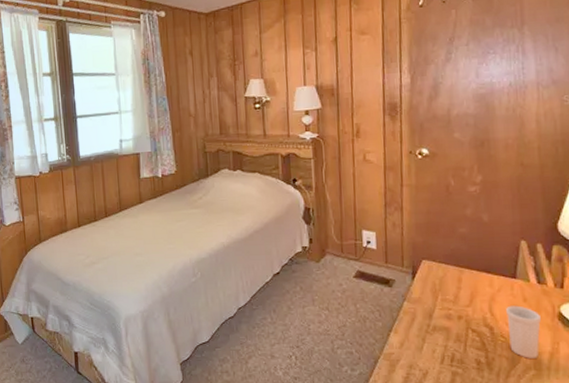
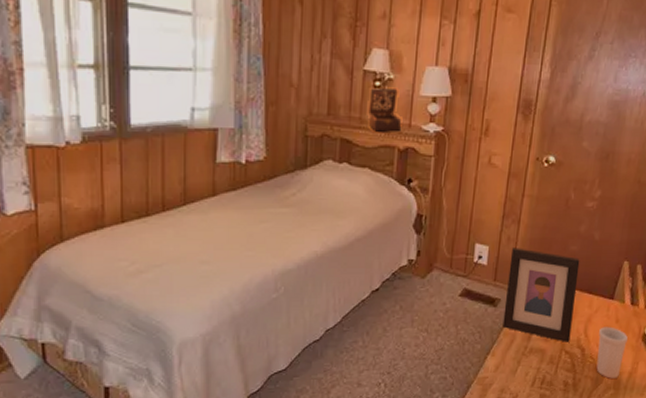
jewelry box: none [252,107,281,143] -> present [368,87,401,133]
picture frame: none [398,232,475,321] -> present [502,248,580,342]

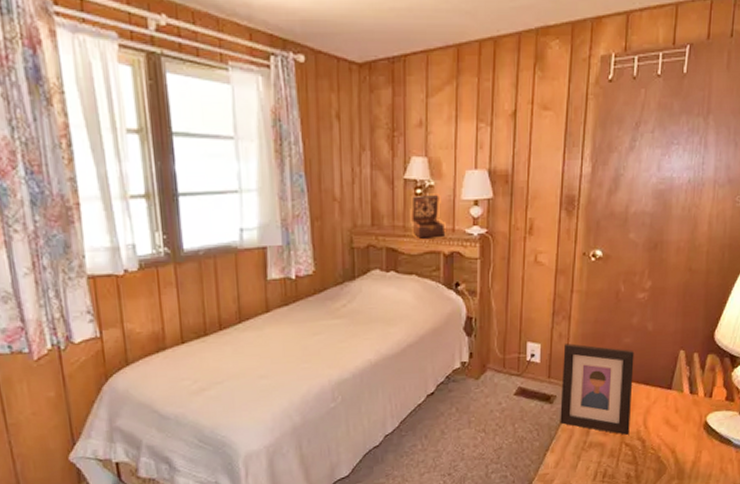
cup: present [596,326,629,379] -> none [658,417,690,469]

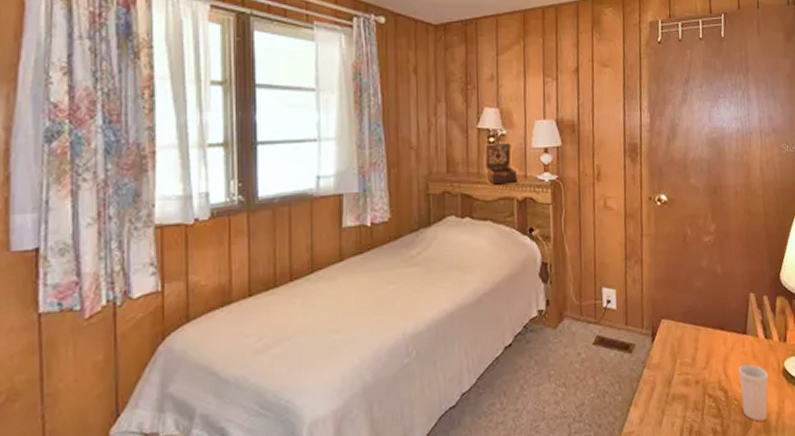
picture frame: present [560,343,635,435] -> none [638,288,711,385]
cup: none [658,417,690,469] -> present [738,363,769,421]

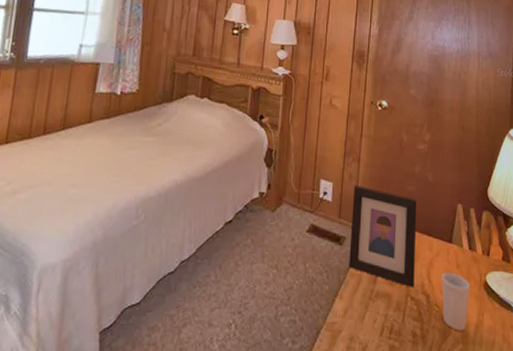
jewelry box: present [485,142,517,185] -> none [227,35,254,74]
picture frame: none [638,288,711,385] -> present [349,185,417,287]

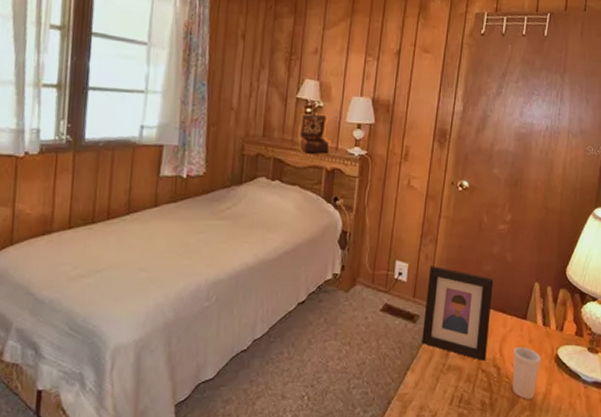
jewelry box: none [227,35,254,74] -> present [299,114,329,155]

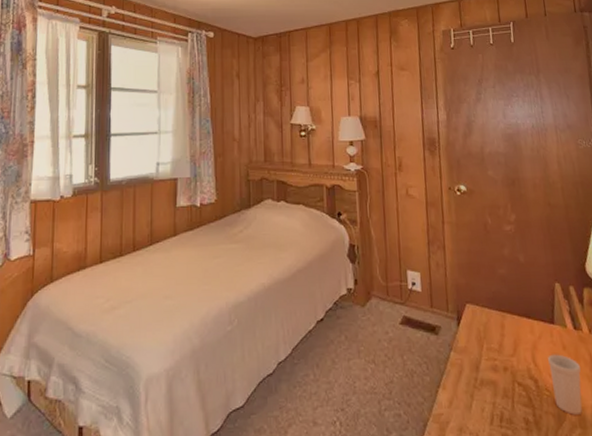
jewelry box: present [299,114,329,155] -> none [297,136,326,173]
picture frame: present [421,266,494,361] -> none [442,273,520,373]

